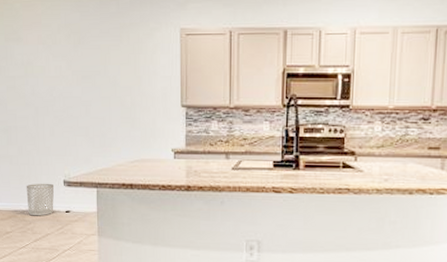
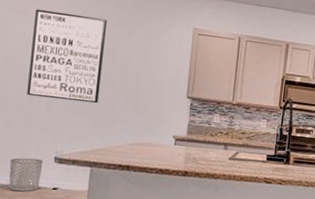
wall art: none [29,33,97,123] -> present [27,9,107,104]

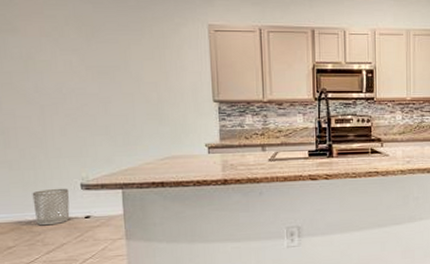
wall art: present [27,9,107,104] -> none [28,24,118,122]

